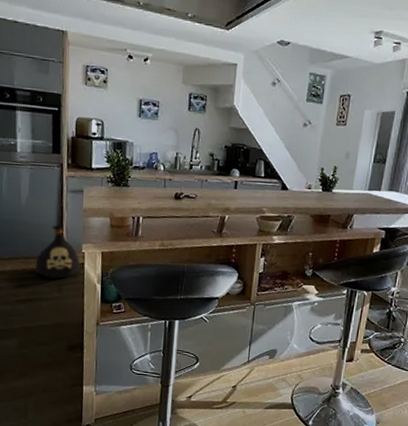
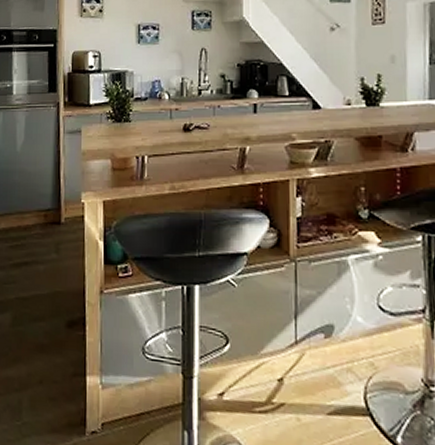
bag: present [35,224,81,279] -> none [30,171,81,236]

